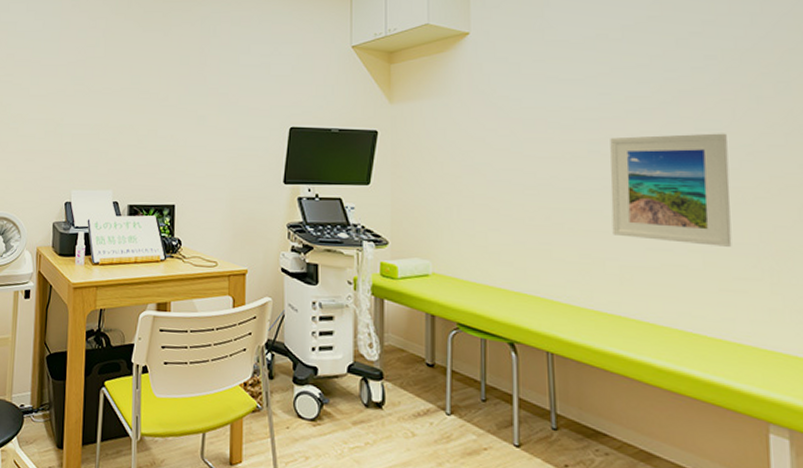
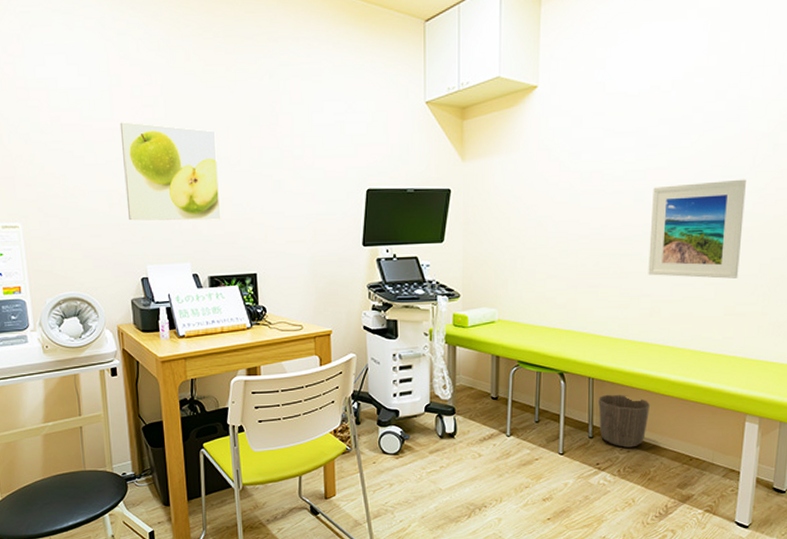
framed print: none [61,59,148,151] -> present [119,122,221,221]
waste basket: none [561,375,631,450] -> present [598,394,650,448]

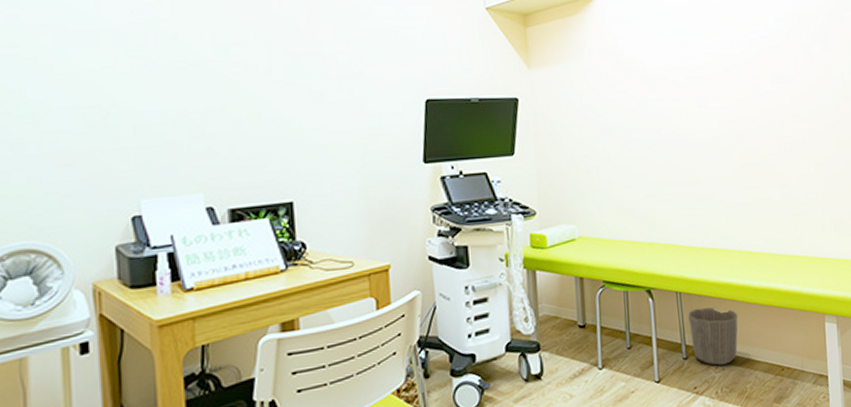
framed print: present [119,122,221,221] -> none [107,23,246,144]
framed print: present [648,179,746,279] -> none [714,84,798,180]

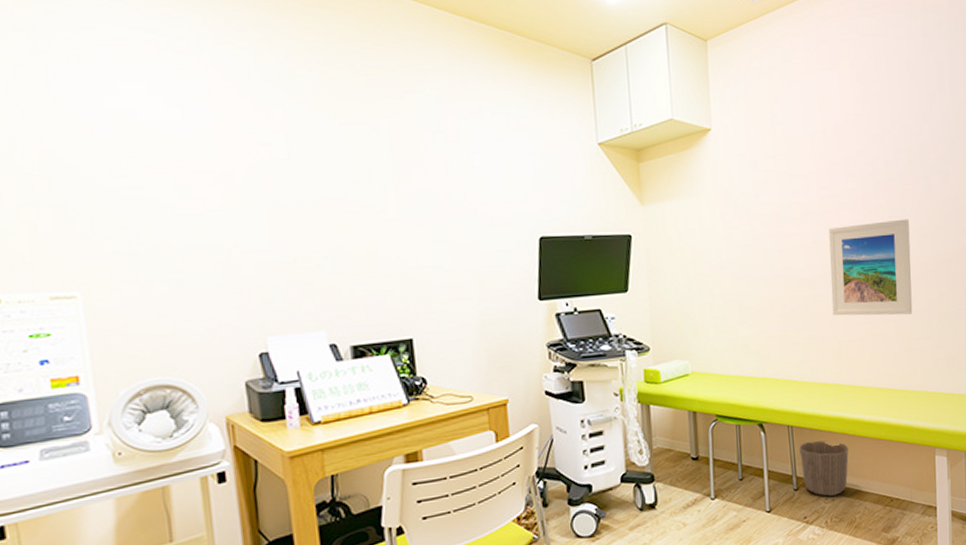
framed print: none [714,84,798,180] -> present [829,219,913,316]

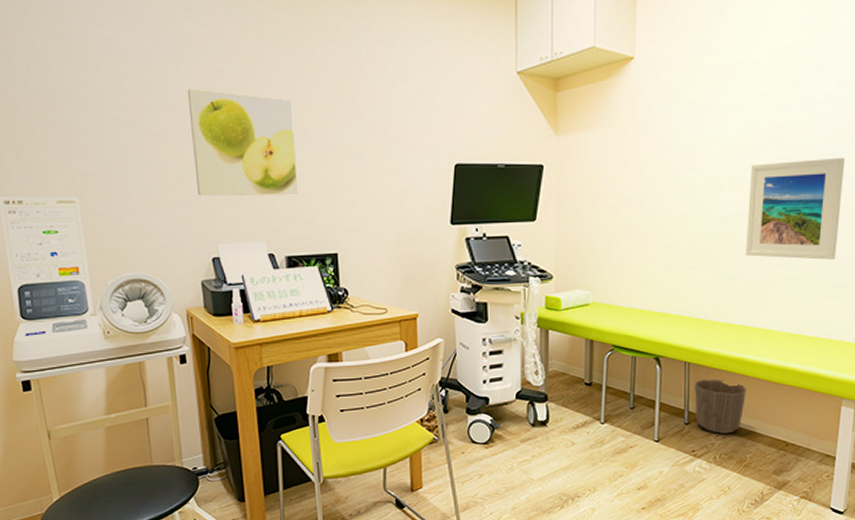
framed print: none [225,163,365,283] -> present [187,88,299,196]

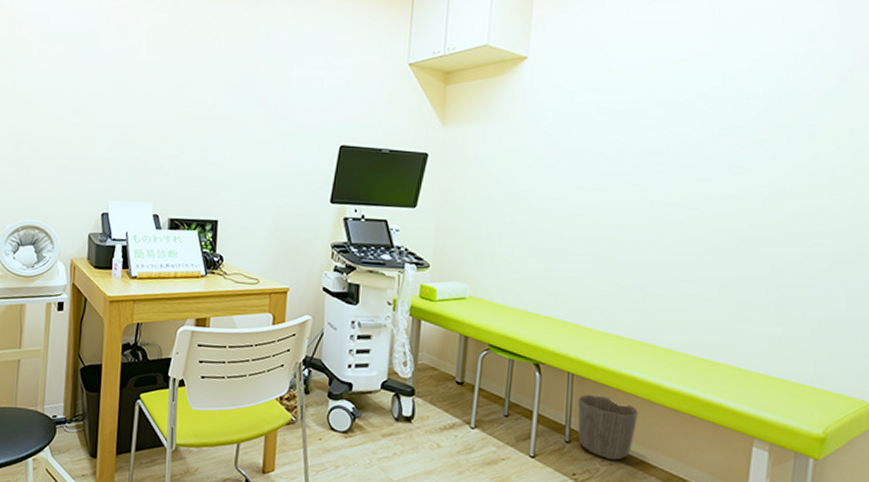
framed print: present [187,88,299,196] -> none [98,59,194,162]
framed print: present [745,157,845,260] -> none [641,171,756,280]

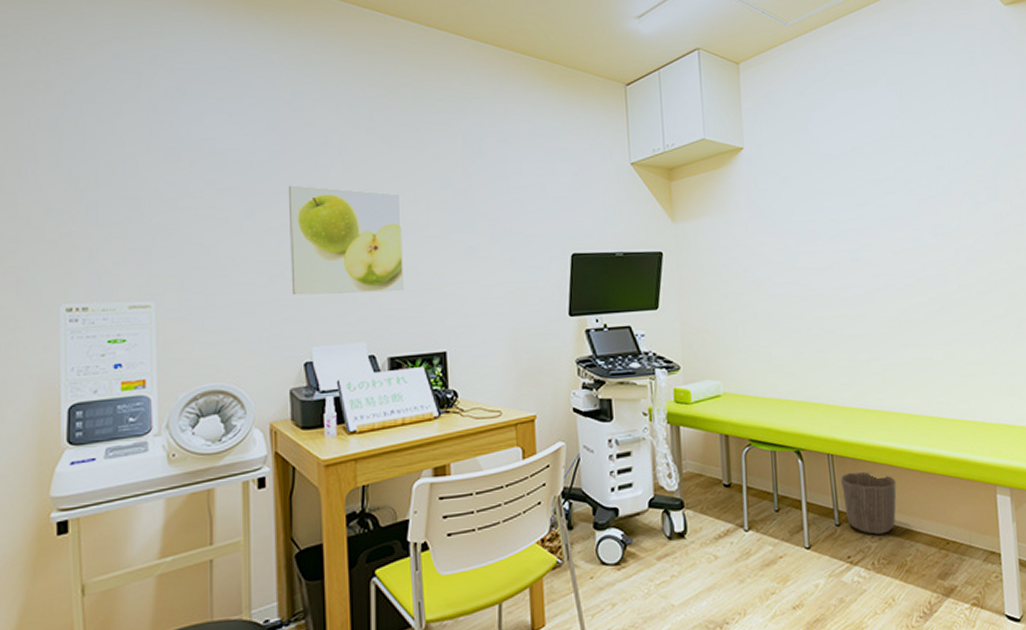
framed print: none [98,59,194,162] -> present [288,185,405,296]

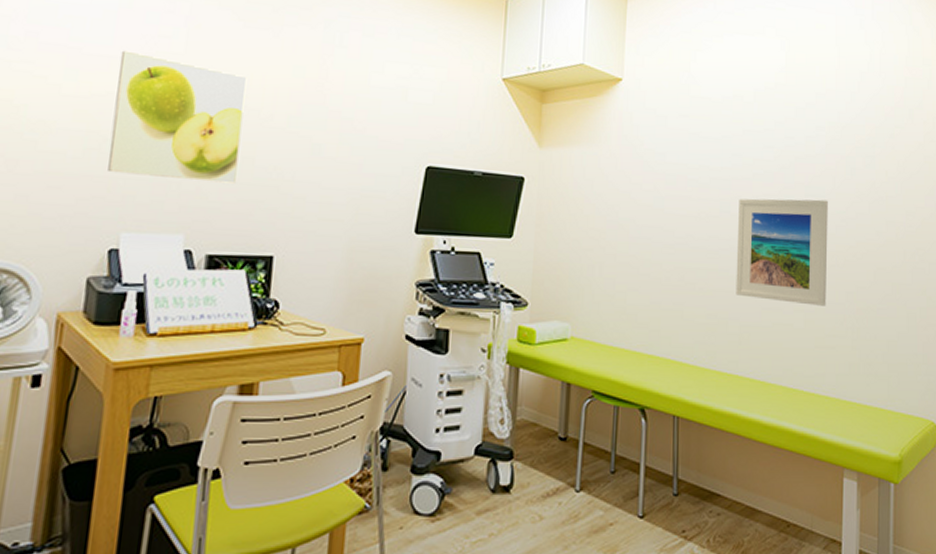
waste basket: present [841,471,897,535] -> none [684,438,741,509]
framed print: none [868,236,964,338] -> present [736,198,828,306]

